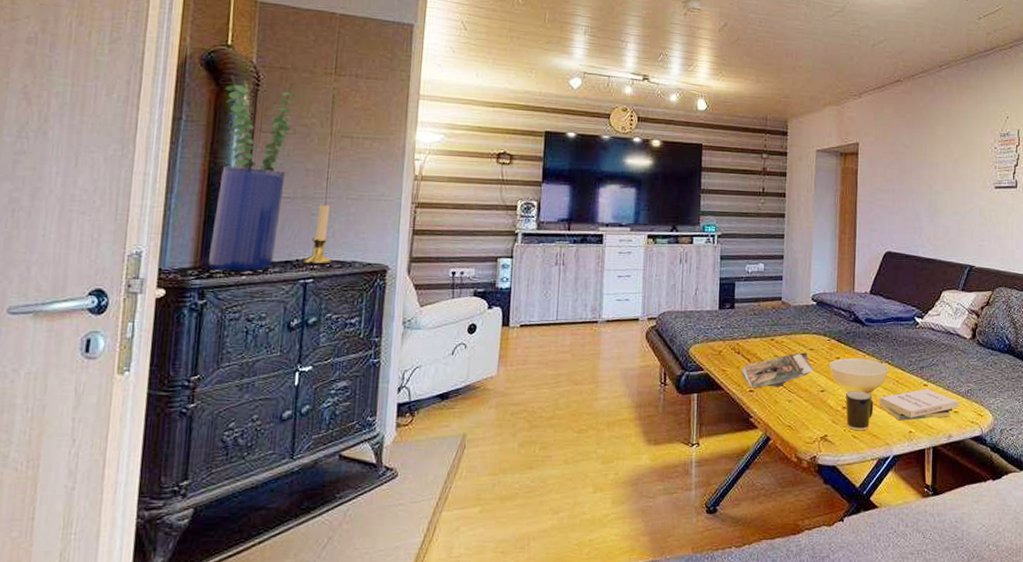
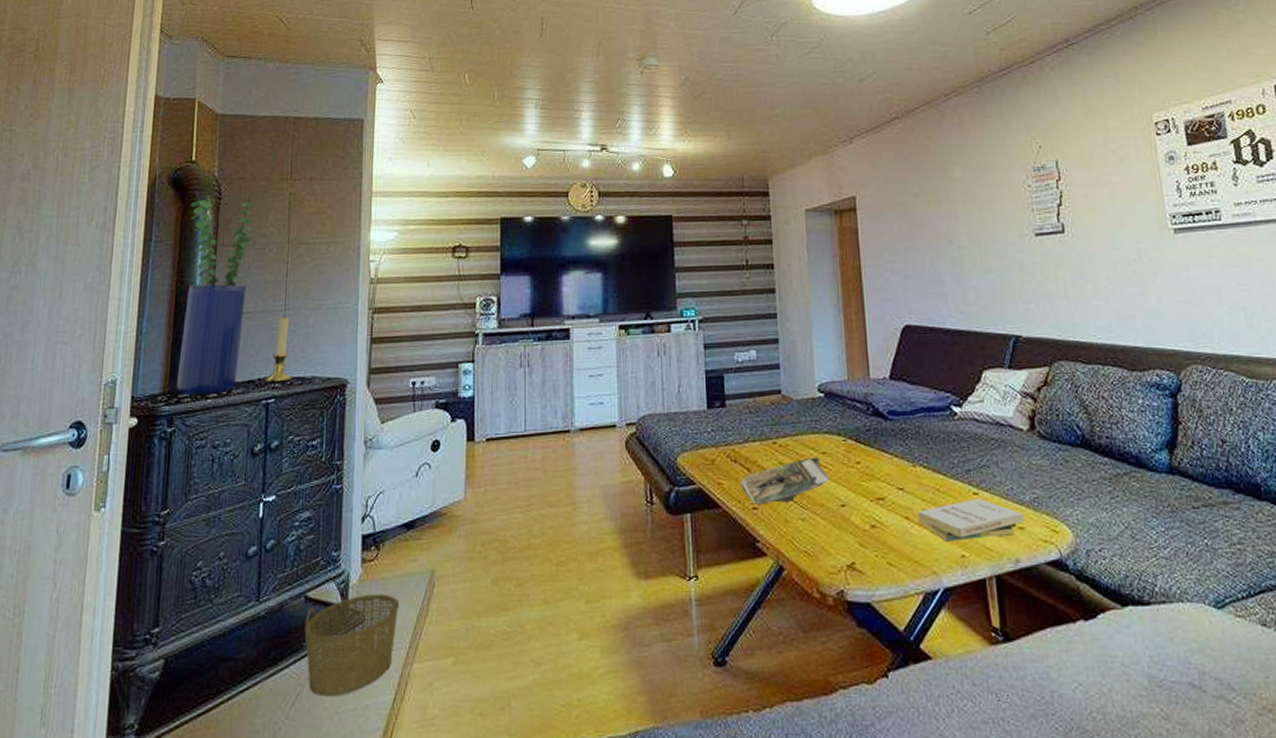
basket: none [338,453,432,540] -> present [304,593,400,697]
bowl: present [828,358,889,394] -> none [847,462,926,507]
mug: present [845,391,874,431] -> none [873,504,912,556]

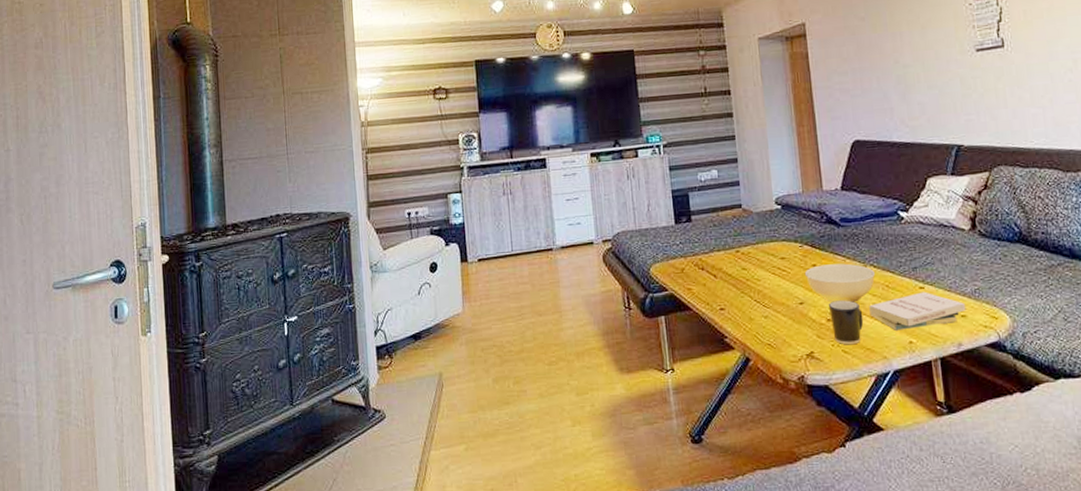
vase: present [176,192,255,396] -> none [191,50,252,234]
candle holder: present [263,316,292,384] -> none [275,160,300,220]
basket: present [304,593,400,697] -> none [334,394,415,481]
magazine: present [740,457,830,505] -> none [707,262,789,306]
bowl: none [847,462,926,507] -> present [804,263,876,303]
mug: none [873,504,912,556] -> present [829,300,864,345]

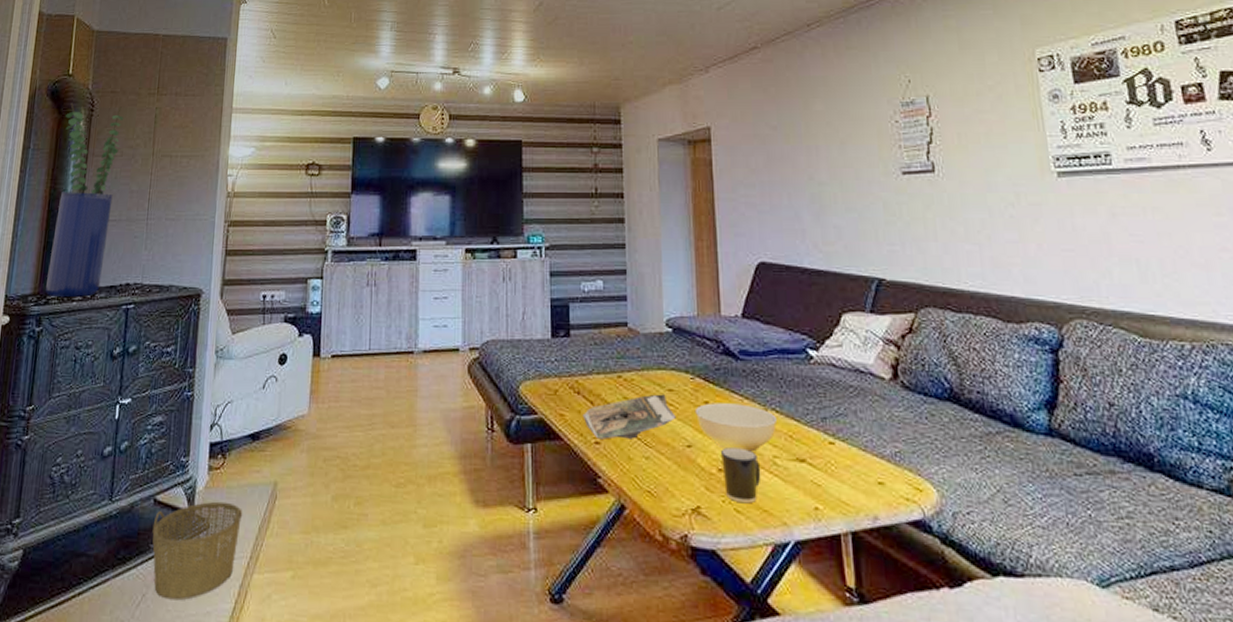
vase: none [191,50,252,234] -> present [45,103,124,298]
basket: none [334,394,415,481] -> present [152,501,243,601]
magazine: none [707,262,789,306] -> present [582,394,676,439]
books: present [869,291,966,330] -> none [768,448,884,493]

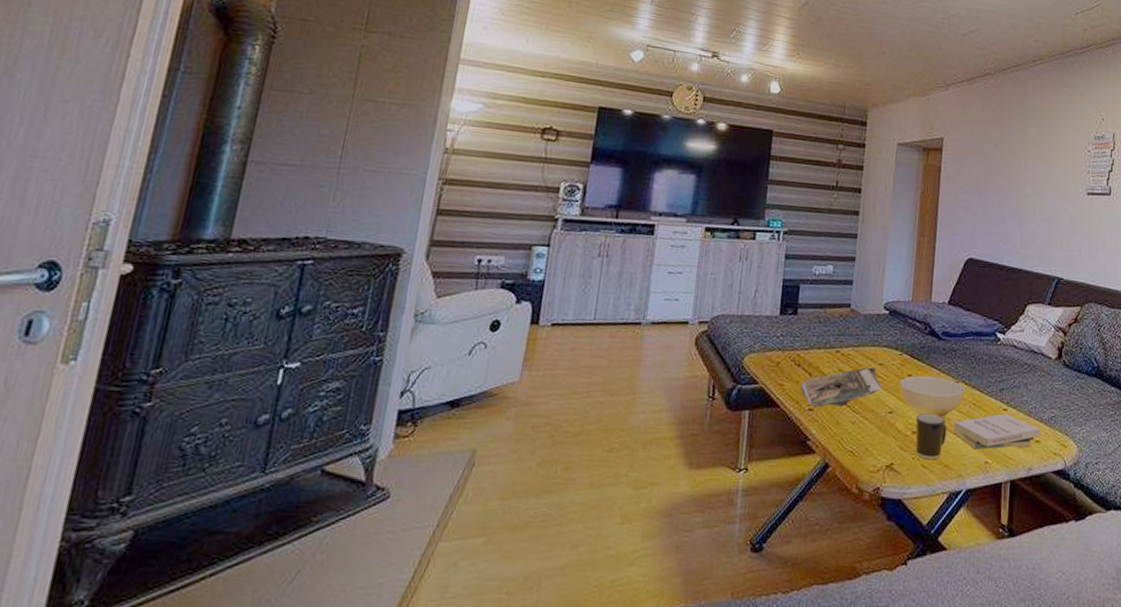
vase: present [45,103,124,298] -> none [188,25,318,248]
basket: present [152,501,243,601] -> none [313,470,433,574]
books: none [768,448,884,493] -> present [953,413,1041,450]

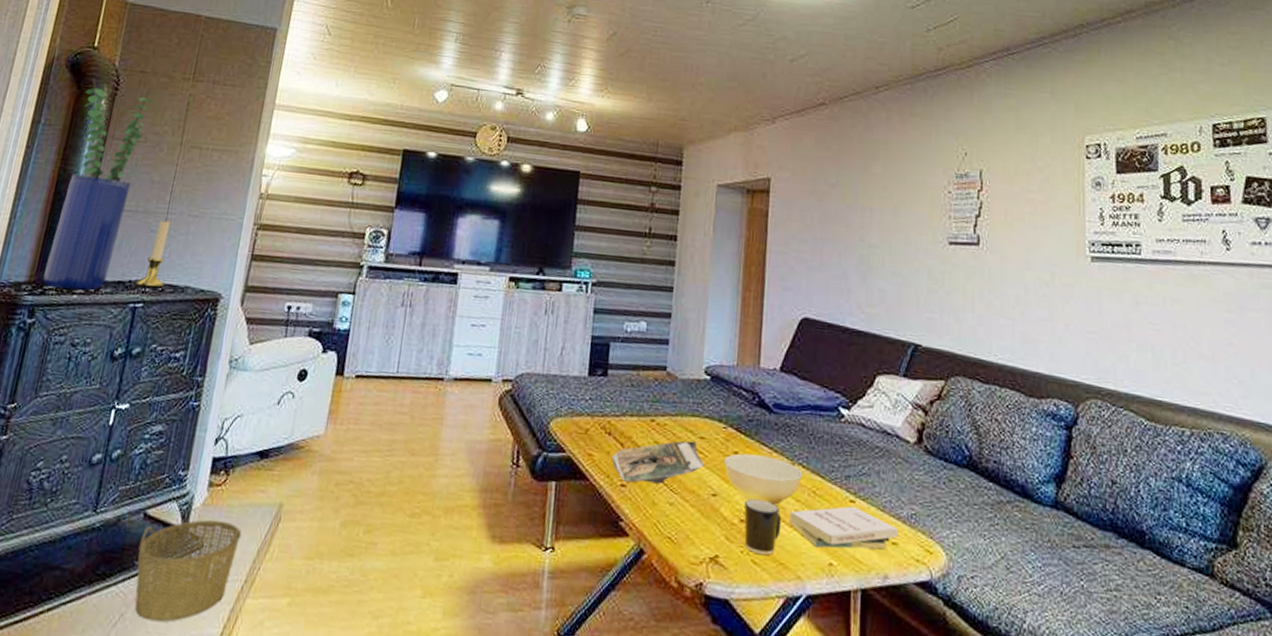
vase: none [188,25,318,248] -> present [42,79,152,291]
candle holder: none [302,174,343,245] -> present [134,220,171,289]
basket: none [313,470,433,574] -> present [135,519,242,623]

